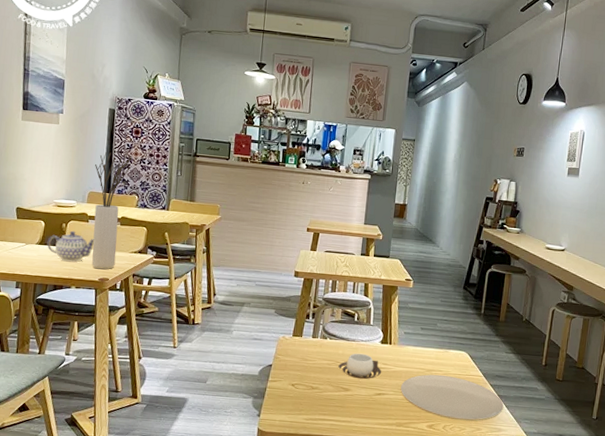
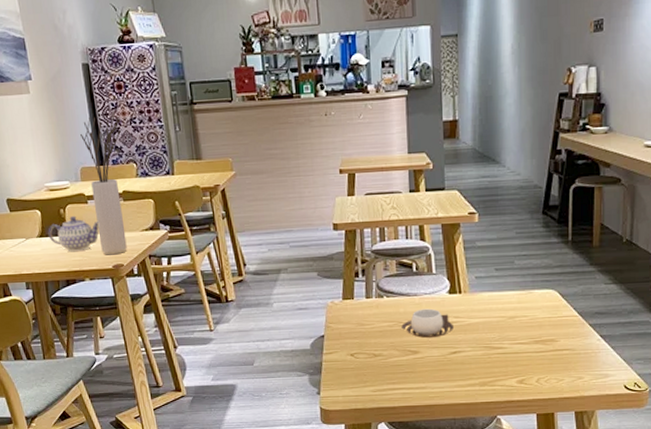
plate: present [400,374,504,422] -> none [479,320,609,371]

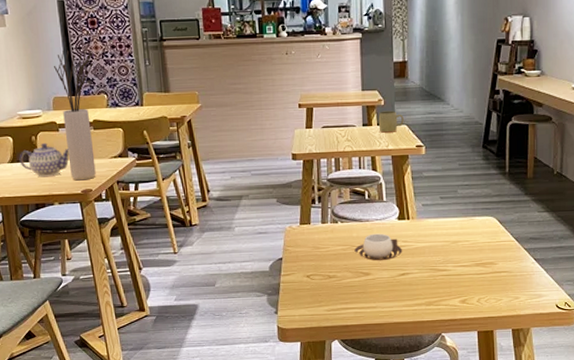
mug: none [426,174,455,199] -> present [378,110,404,133]

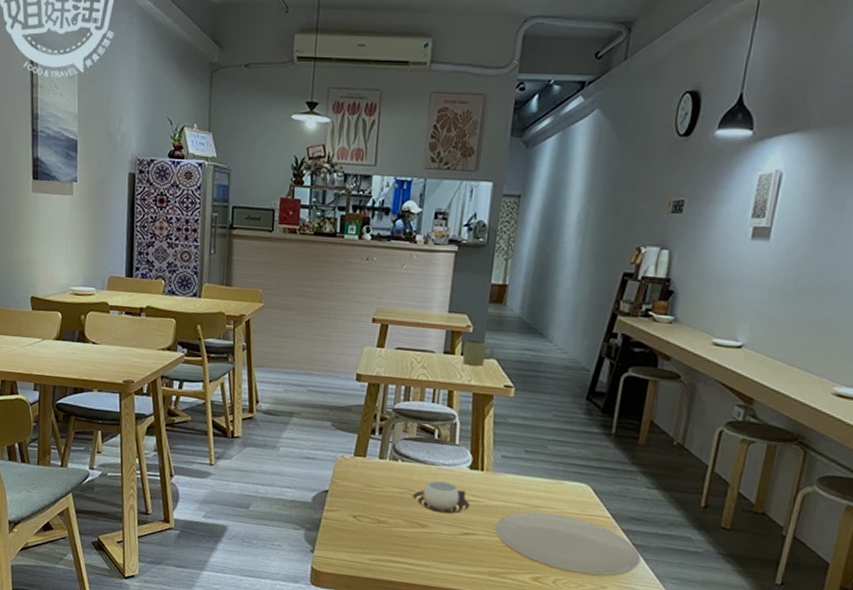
teapot: present [19,142,69,178] -> none [65,323,117,361]
vase: present [54,45,96,181] -> none [114,224,159,370]
plate: none [425,245,542,292] -> present [494,511,641,577]

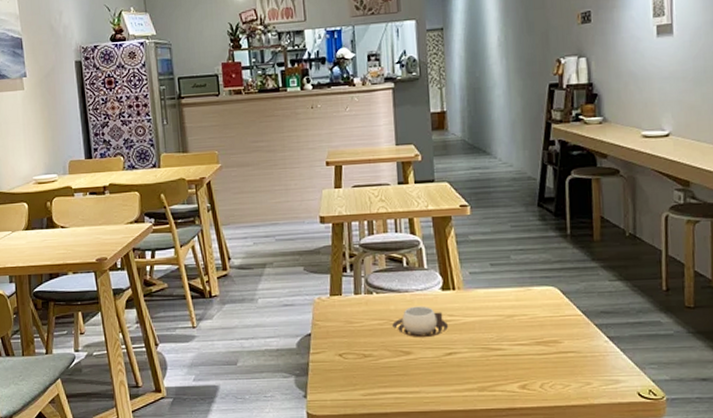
mug: present [462,339,494,366] -> none [415,166,445,192]
plate: present [494,511,641,577] -> none [475,319,618,376]

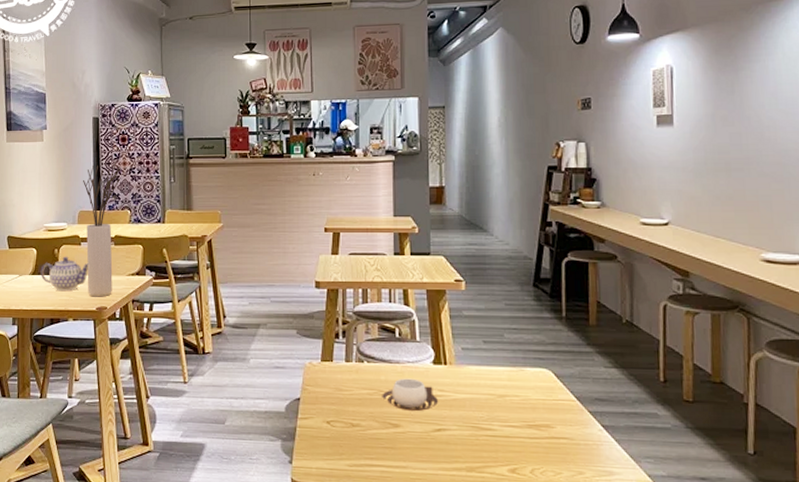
teapot: none [34,208,84,245] -> present [40,256,88,292]
vase: none [70,105,111,249] -> present [83,160,122,297]

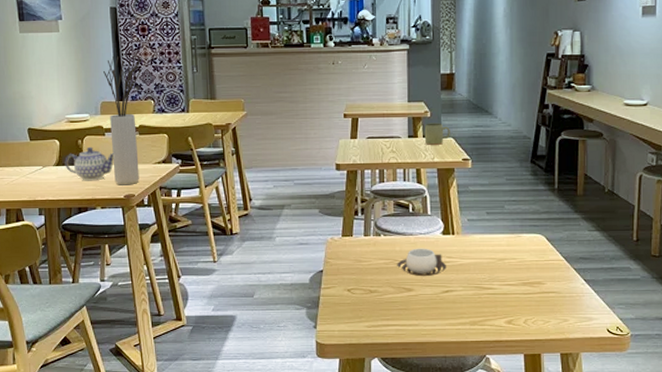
mug: none [411,239,441,264] -> present [424,122,450,145]

